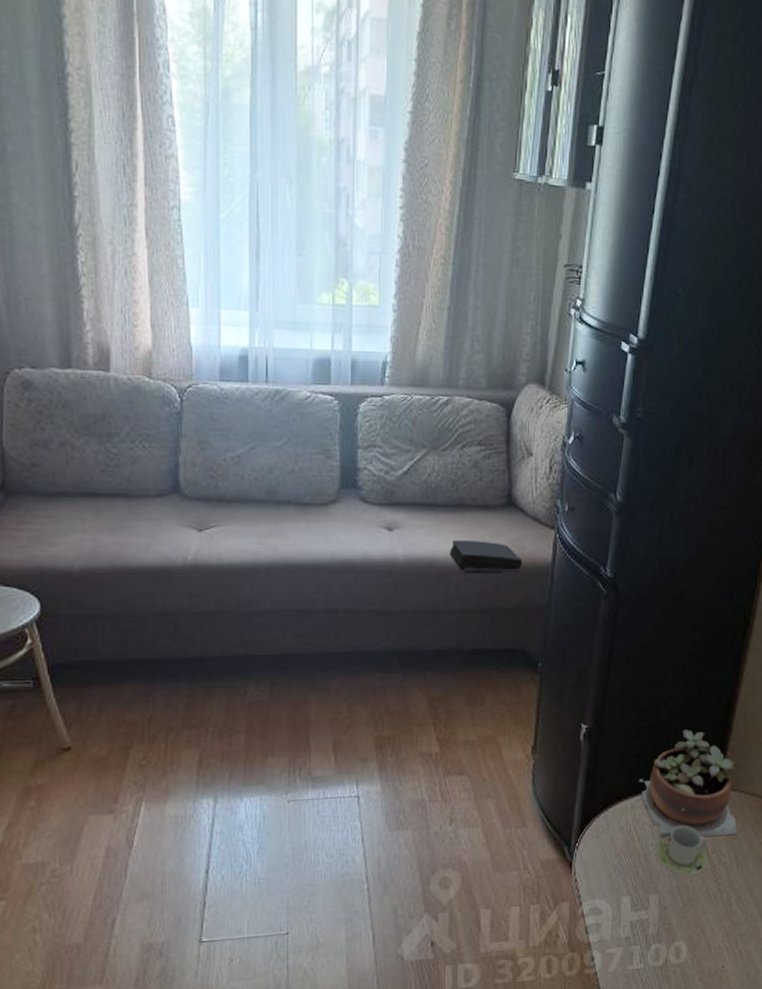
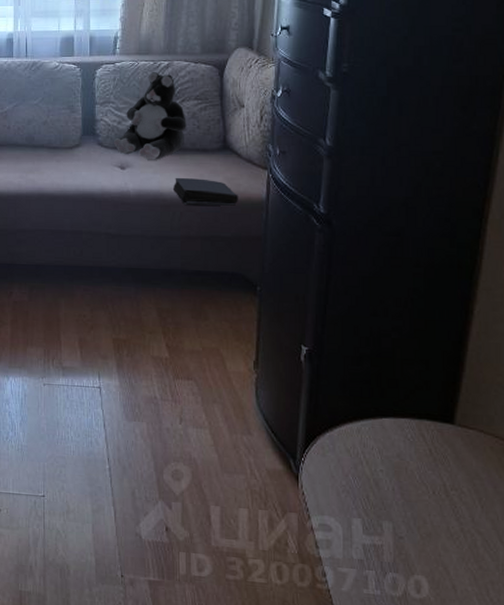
plush toy: none [380,409,467,520] -> present [114,72,187,161]
succulent plant: present [639,729,738,837] -> none [364,361,480,474]
cup and saucer: present [655,825,708,876] -> none [386,456,447,509]

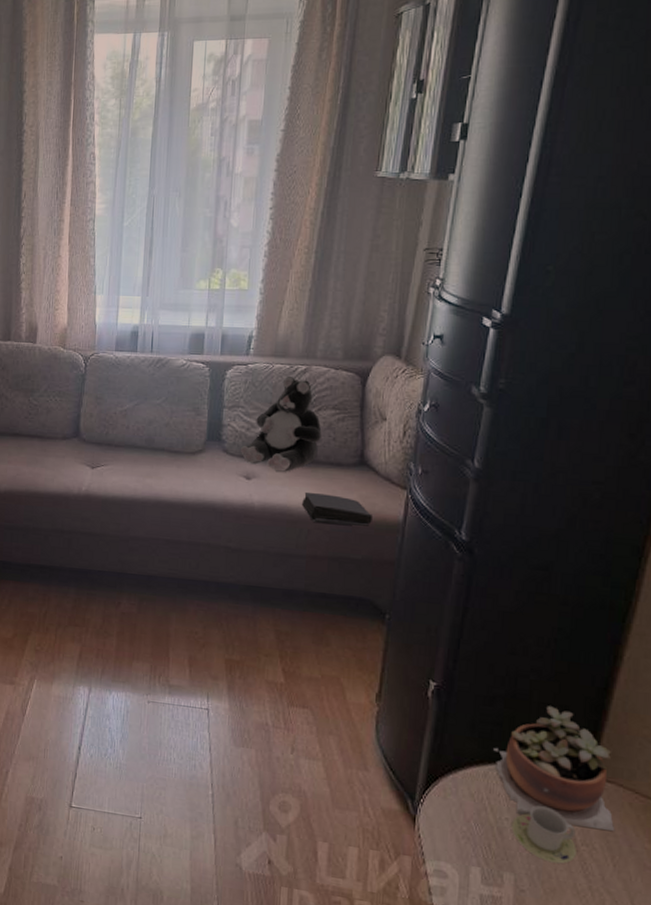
succulent plant: none [364,361,480,474] -> present [494,706,616,831]
cup and saucer: none [386,456,447,509] -> present [511,805,577,864]

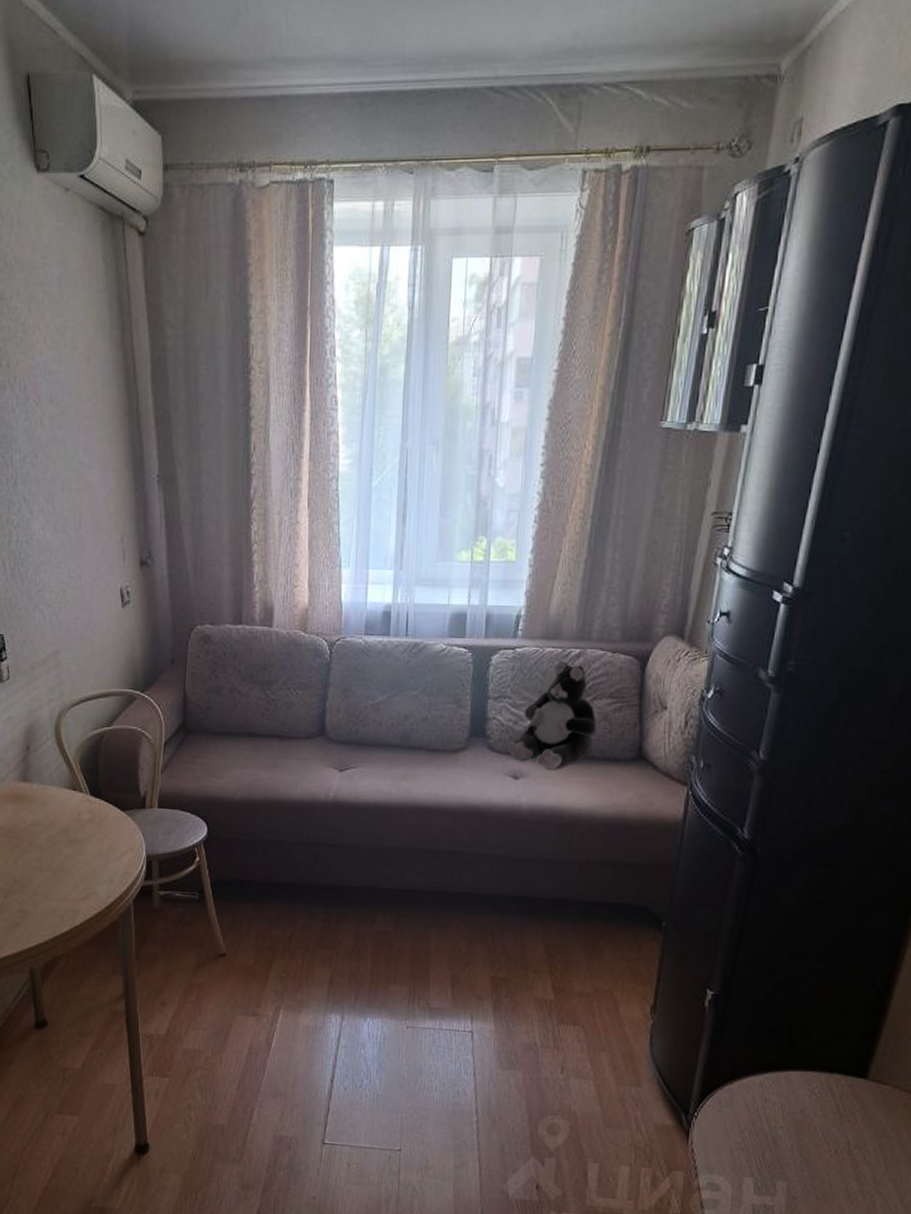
book: present [302,492,372,526] -> none [575,791,650,827]
succulent plant: present [494,706,616,831] -> none [770,1010,889,1132]
cup and saucer: present [511,805,577,864] -> none [786,1112,850,1169]

